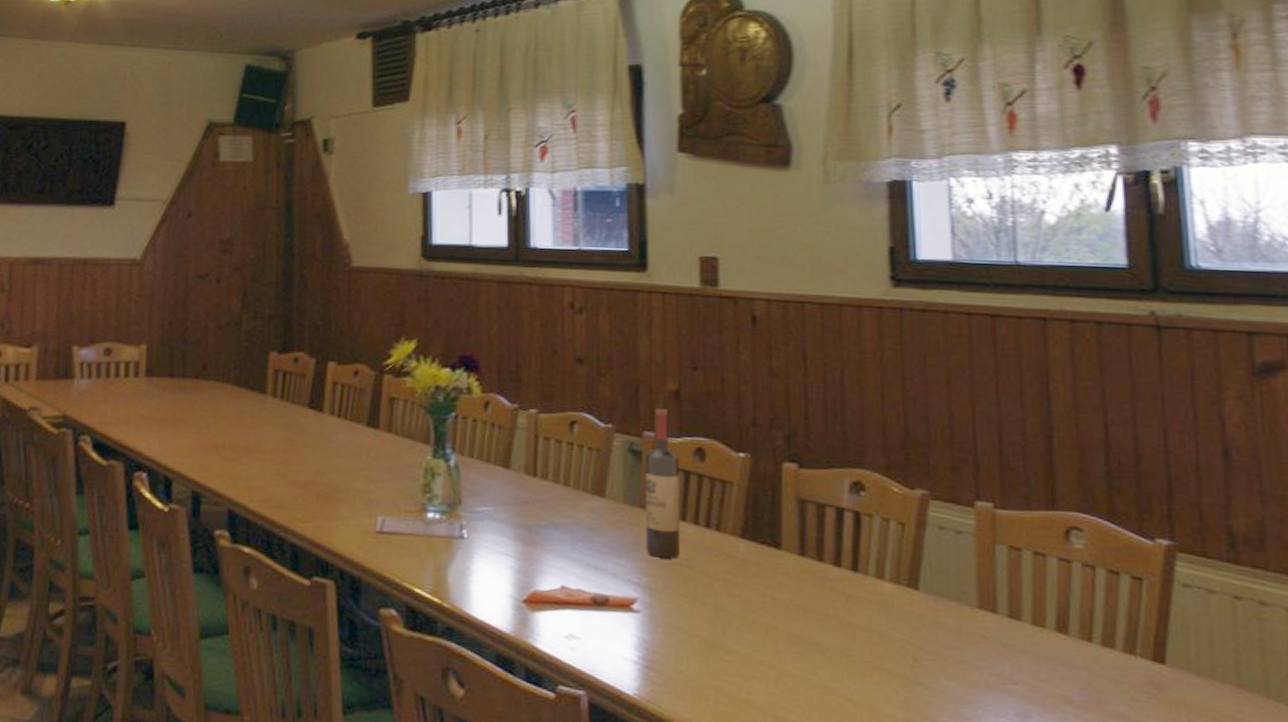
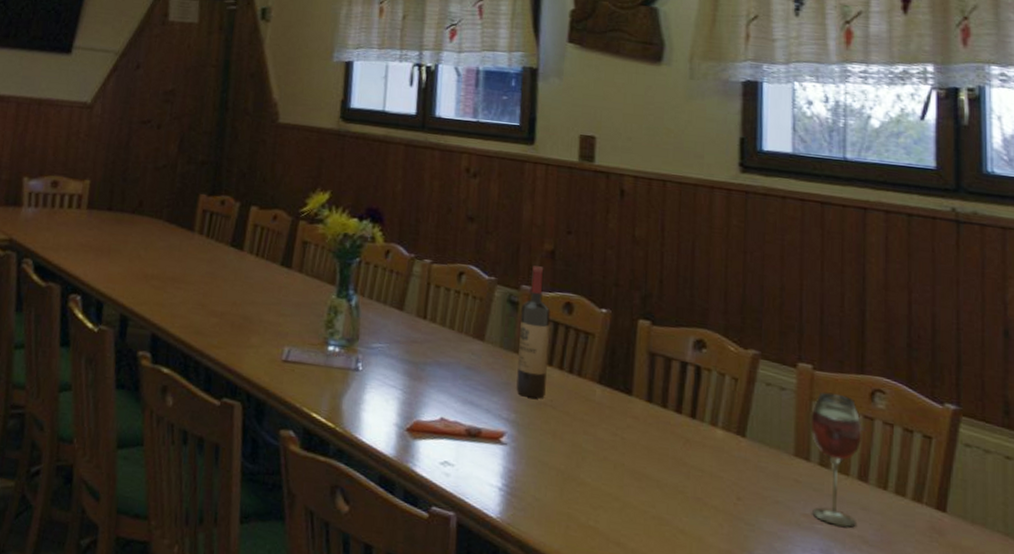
wineglass: none [995,533,1058,687] -> present [810,392,863,527]

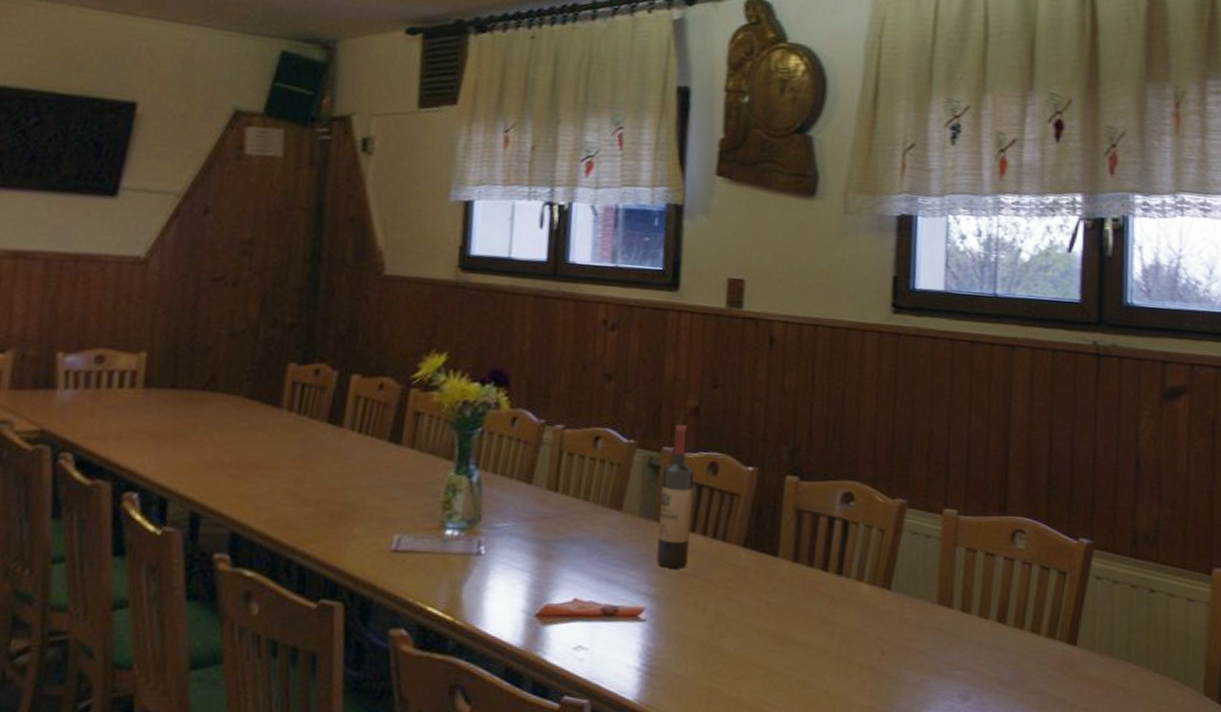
wineglass: present [810,392,863,527] -> none [953,536,1003,670]

